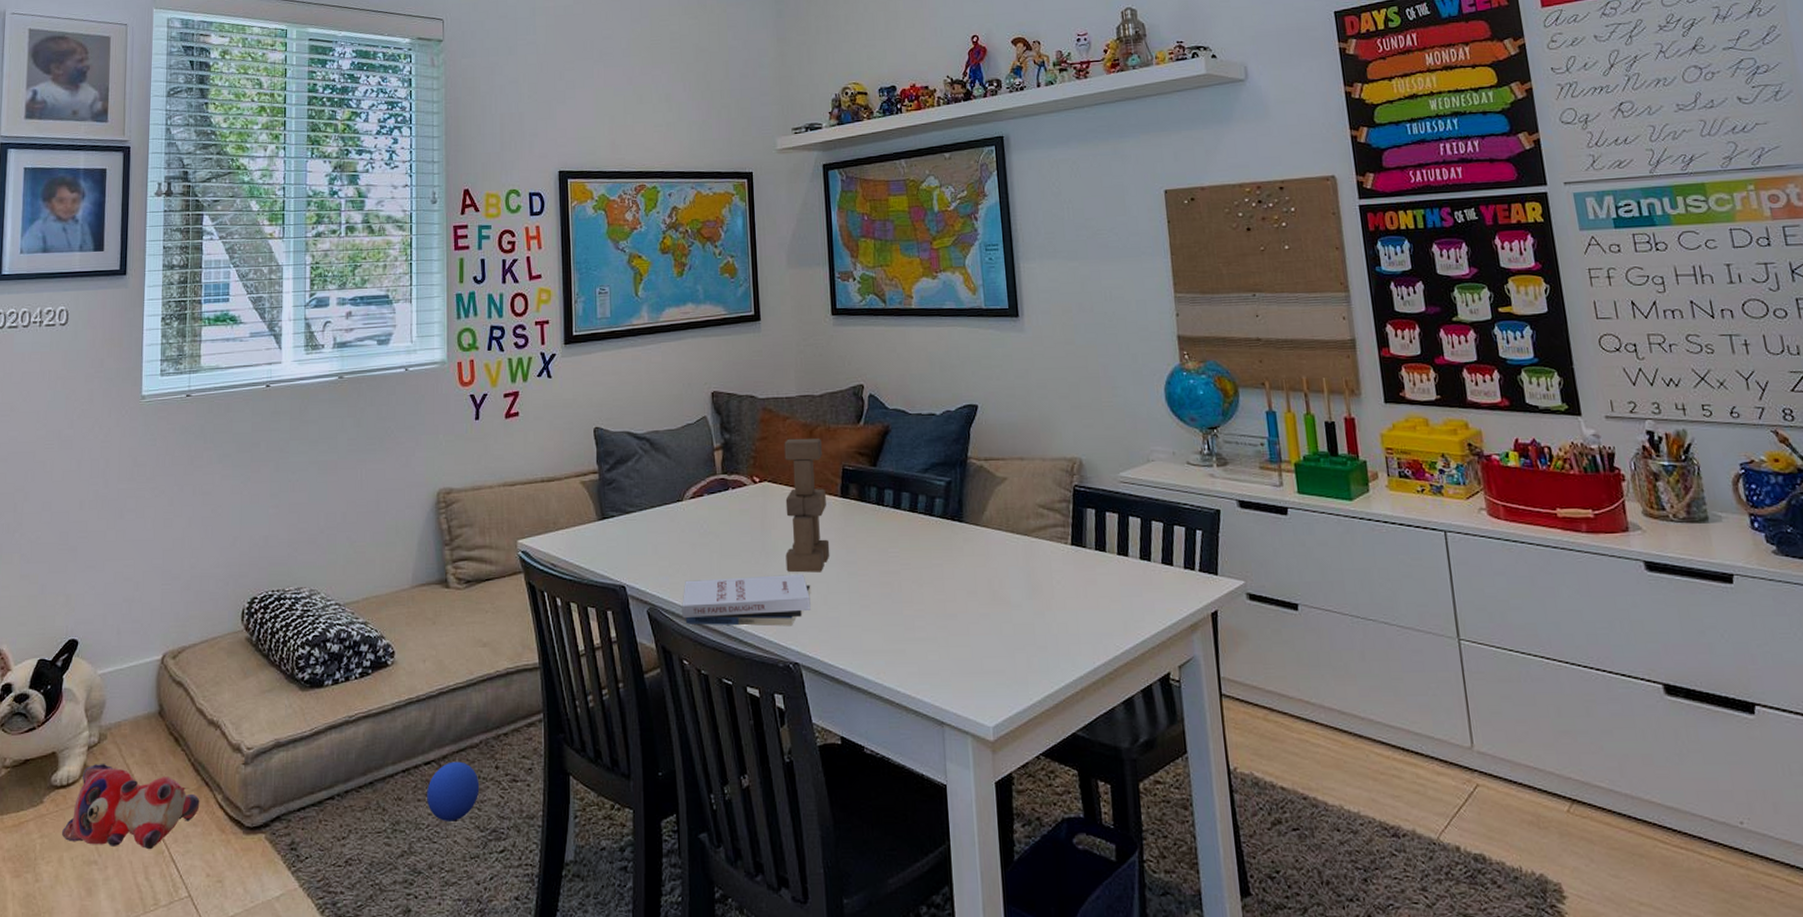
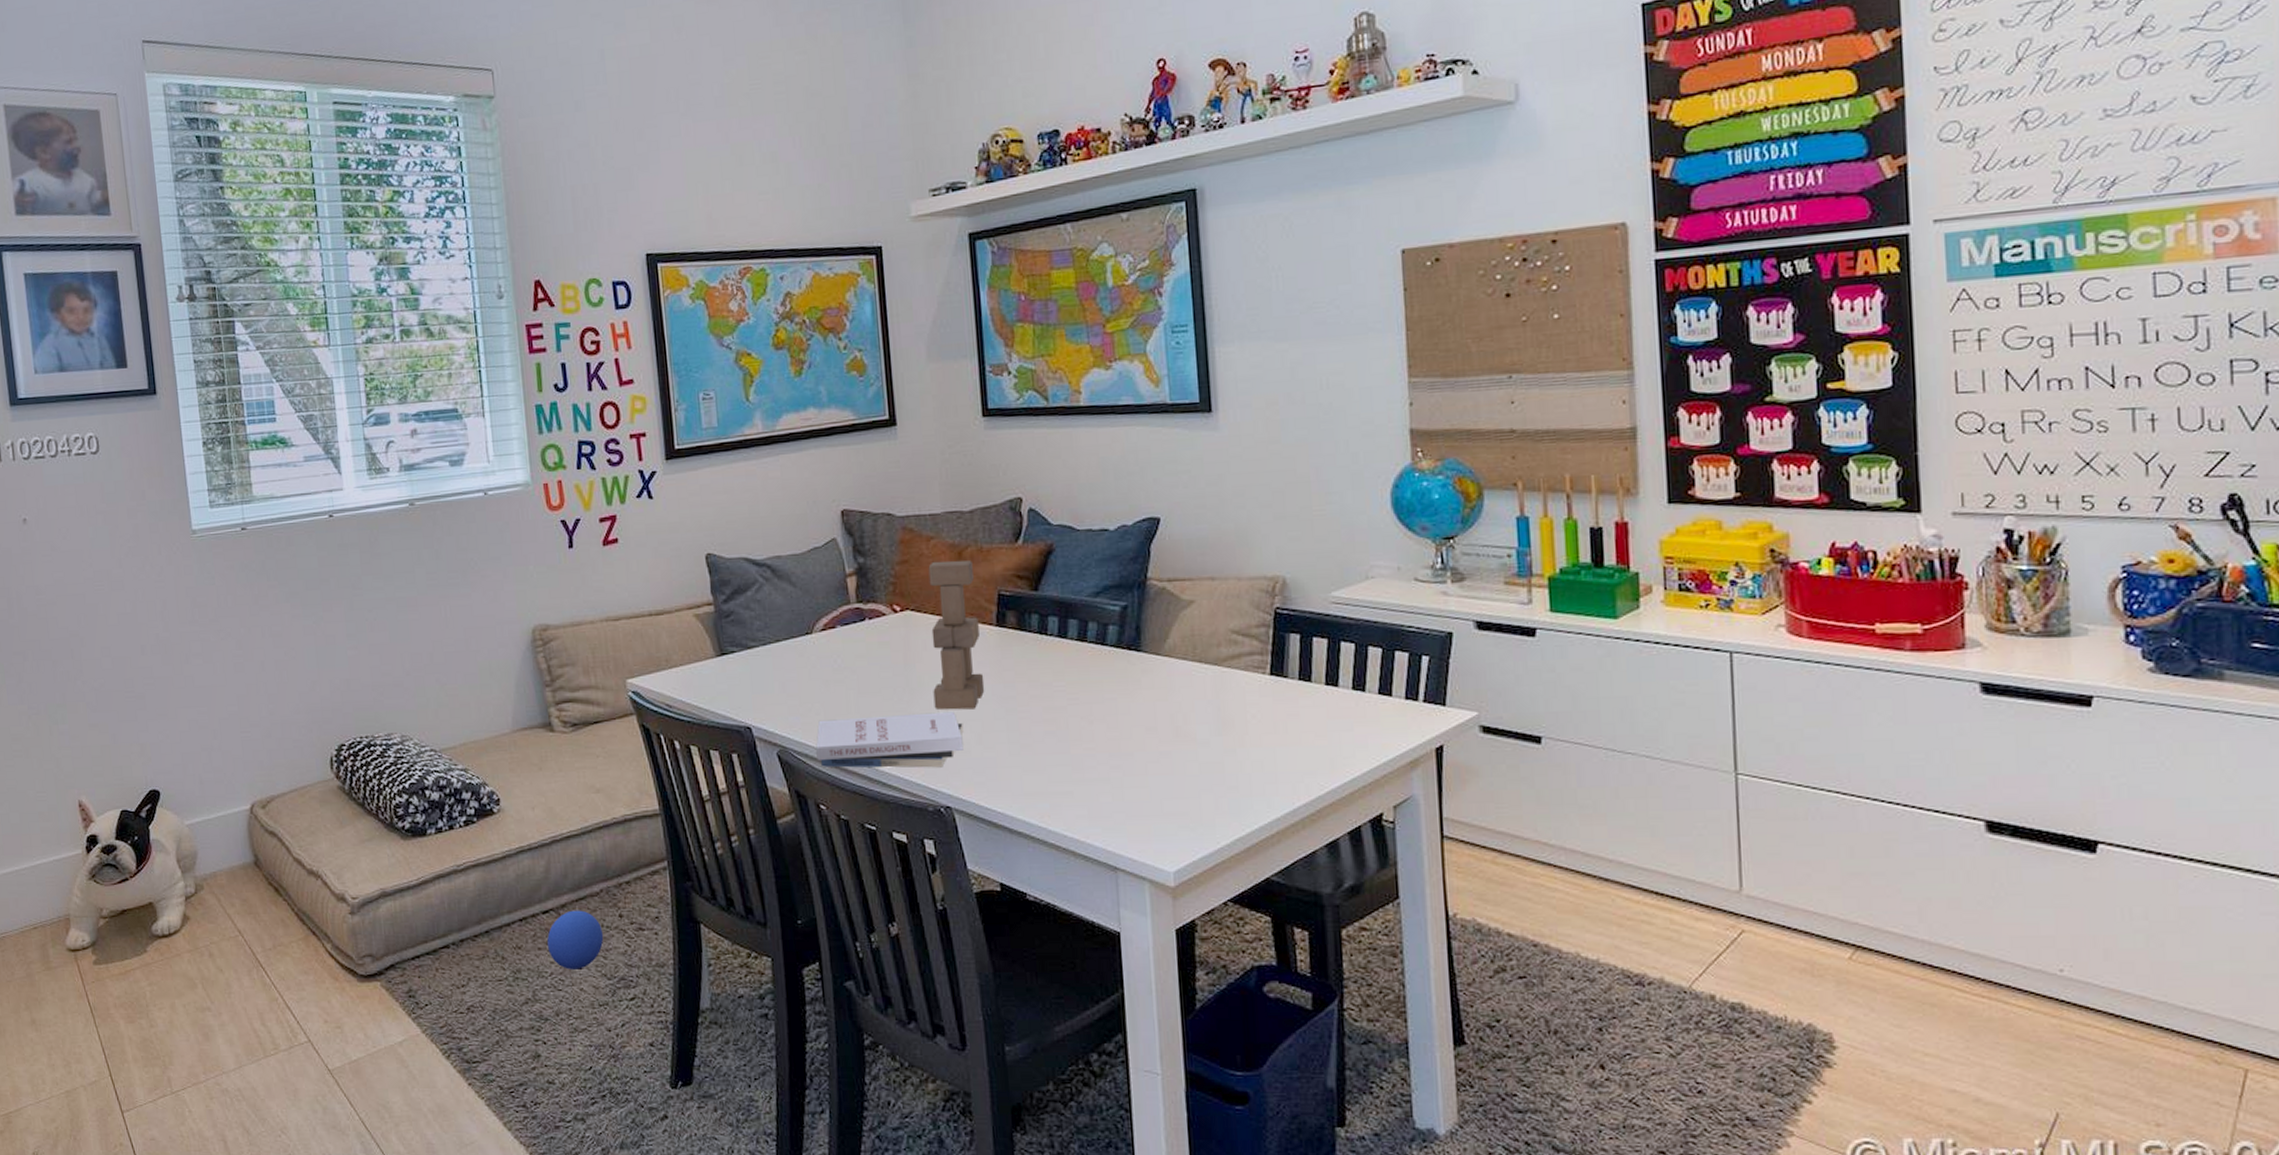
stuffed animal: present [61,764,200,850] -> none [169,914,309,997]

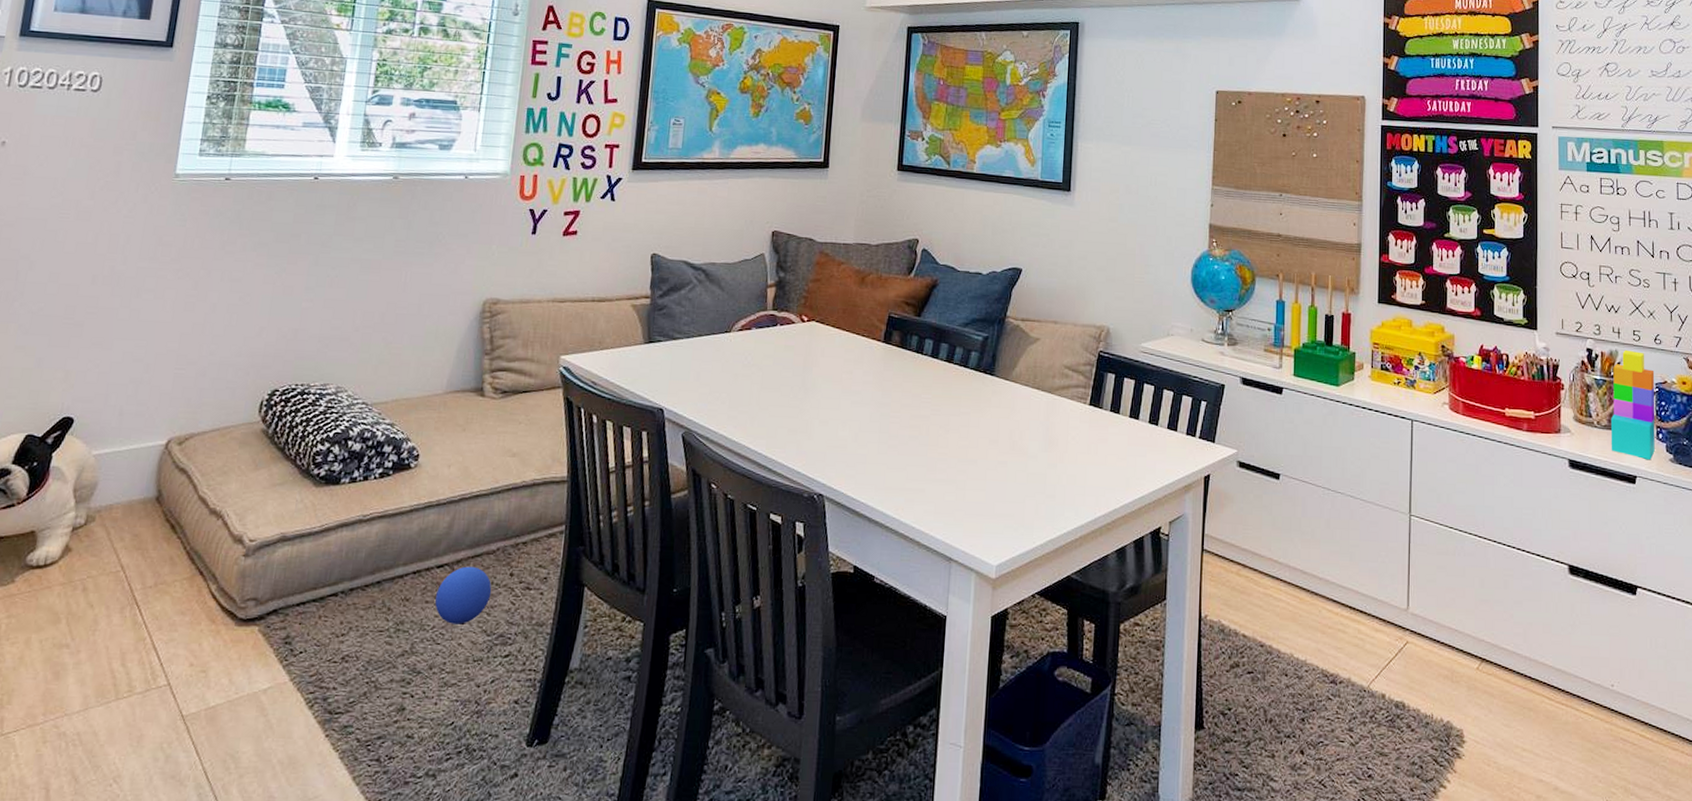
books: present [816,712,964,768] -> none [716,408,844,460]
toy blocks: present [928,560,985,711] -> none [822,283,872,411]
toy blocks: none [2047,524,2123,673] -> present [1610,349,1655,460]

